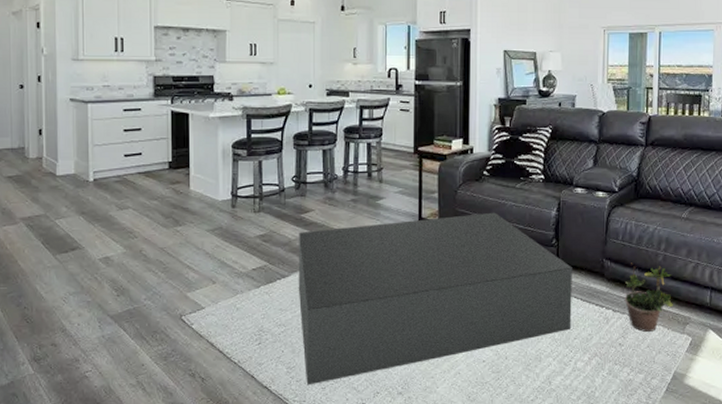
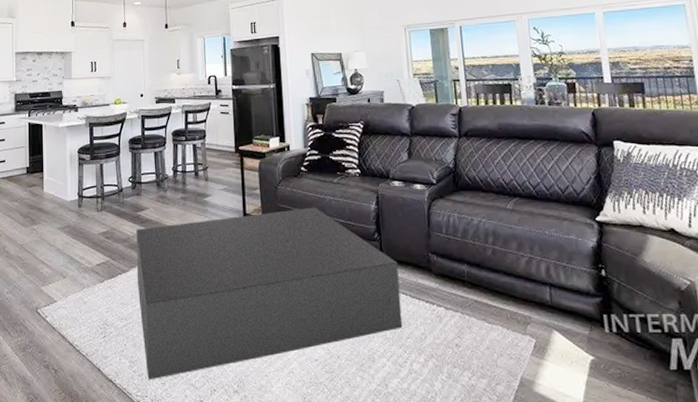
potted plant: present [624,262,673,332] -> none [453,257,510,332]

